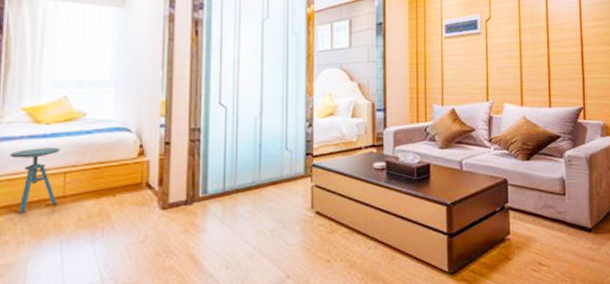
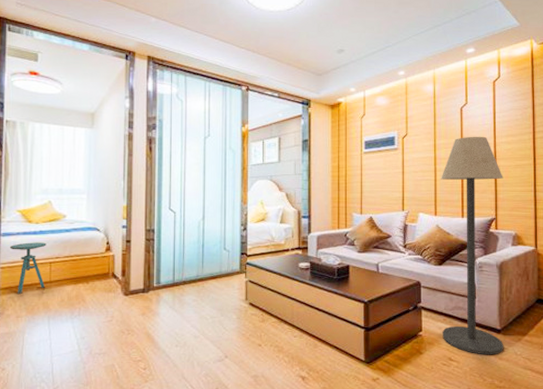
floor lamp: none [527,20,596,257] -> present [441,136,504,355]

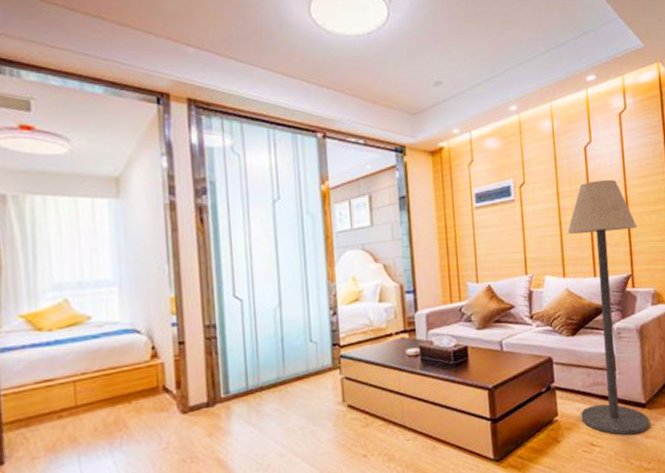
side table: present [9,242,46,295] -> none [12,355,69,429]

